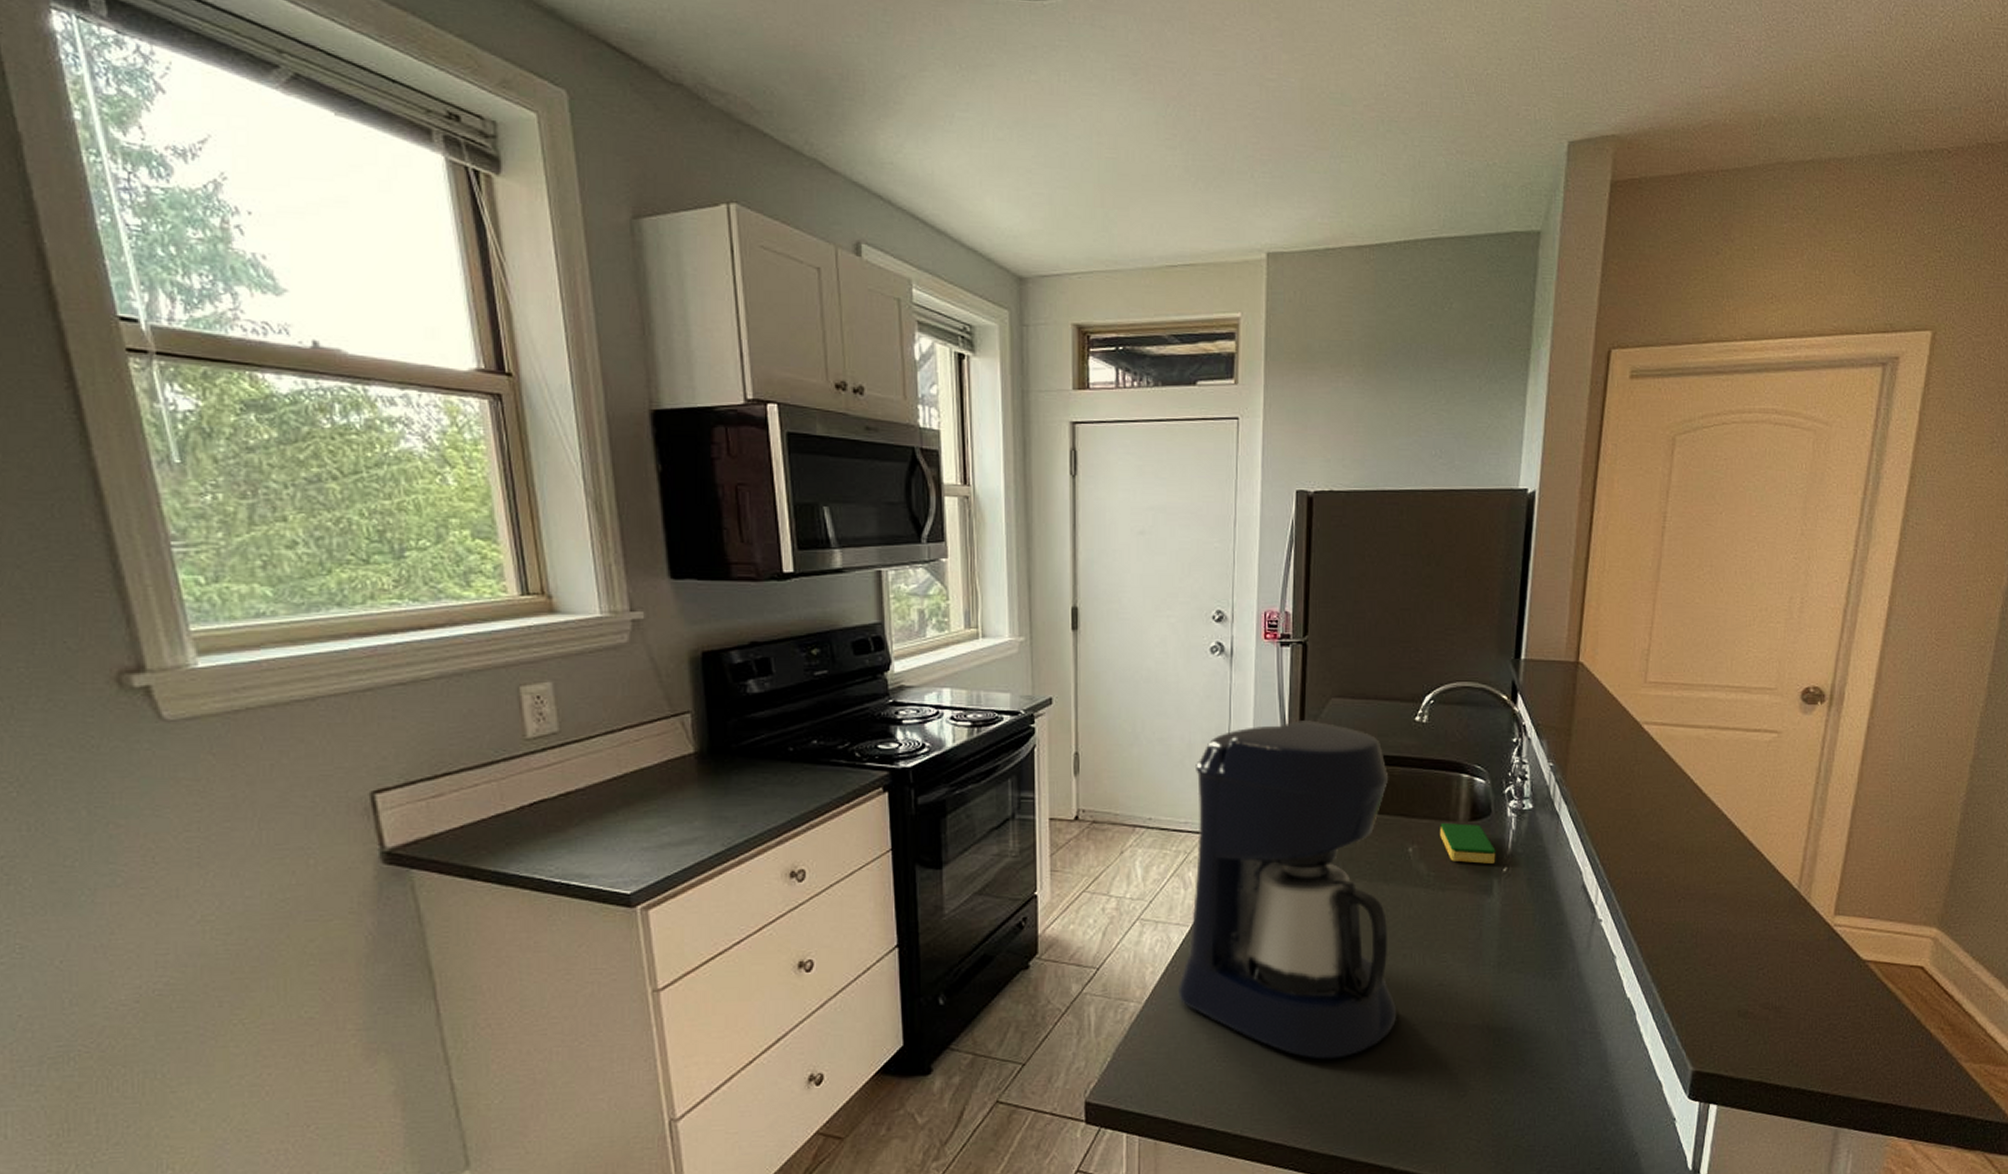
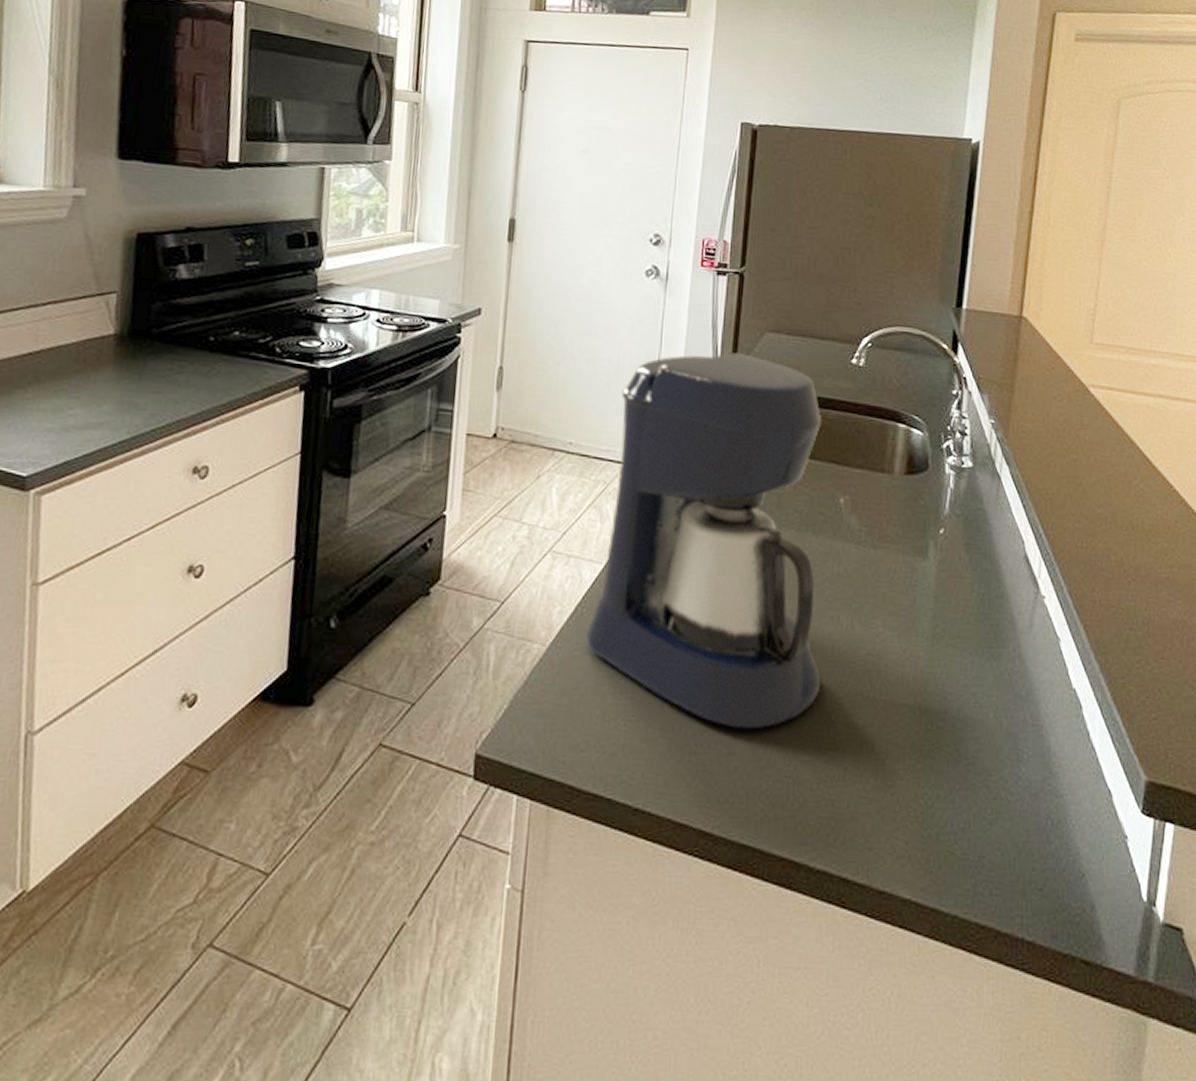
dish sponge: present [1440,823,1496,864] -> none [874,475,932,523]

